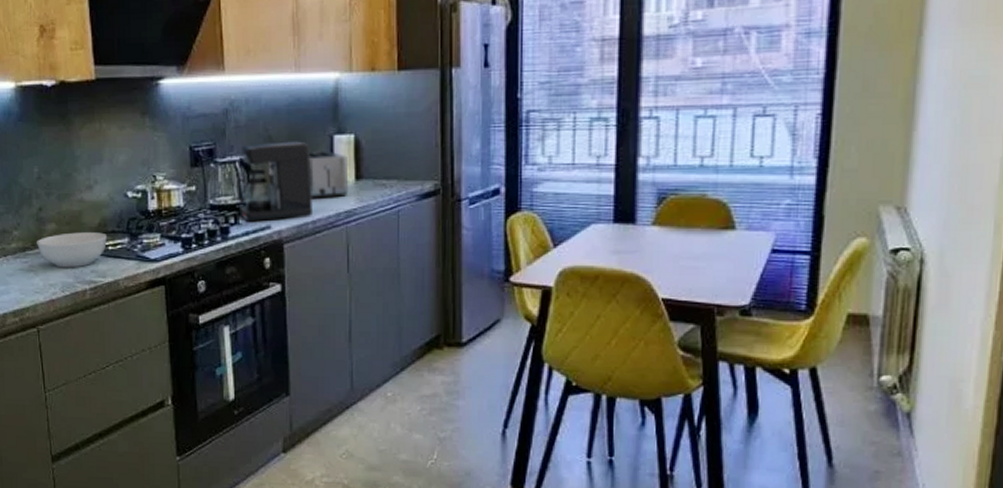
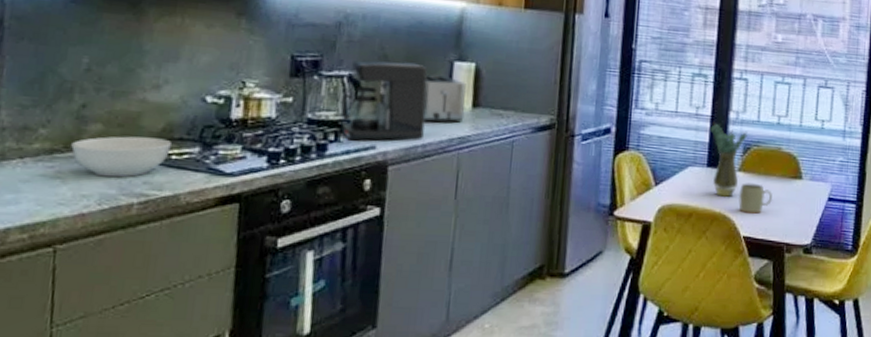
vase: none [614,170,662,257] -> present [709,121,748,198]
mug: none [653,238,698,272] -> present [738,183,773,214]

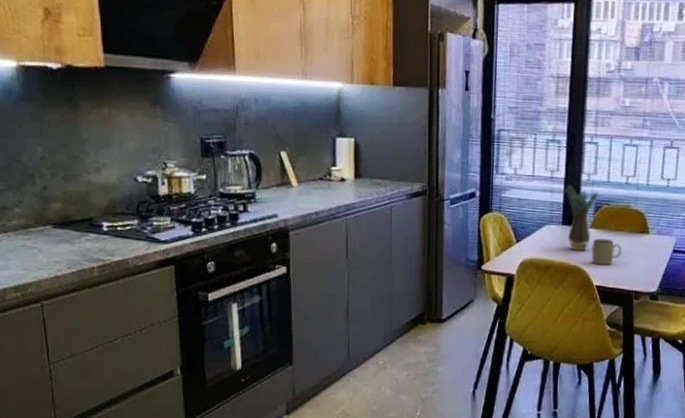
bowl: present [70,136,173,178] -> none [39,212,117,247]
coffee maker: present [340,60,428,141] -> none [244,139,317,211]
toaster: present [423,74,466,123] -> none [312,150,349,193]

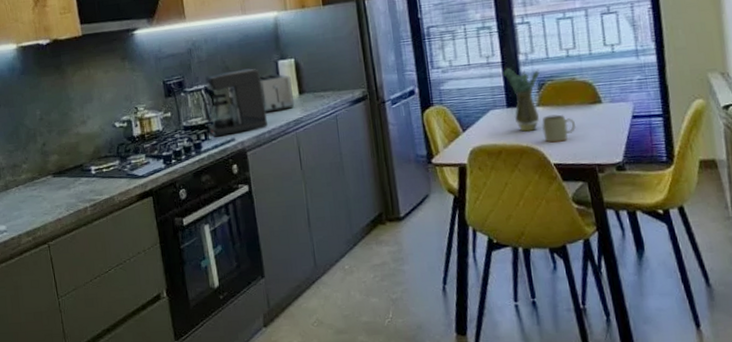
coffee maker: none [244,139,317,211] -> present [203,68,269,137]
toaster: none [312,150,349,193] -> present [259,73,295,113]

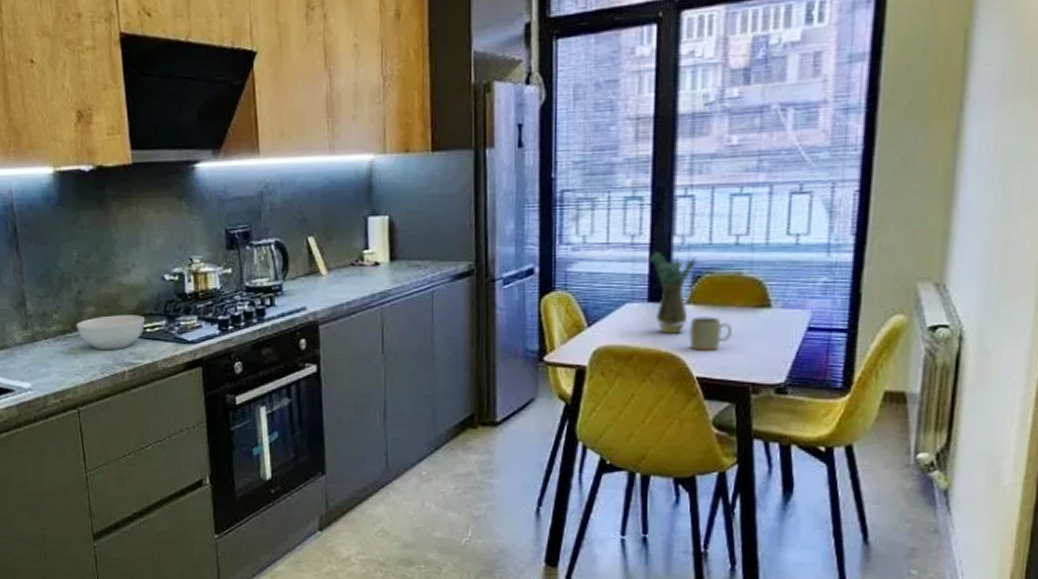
bowl: none [42,158,102,192] -> present [75,315,146,350]
coffee maker: present [203,68,269,137] -> none [271,223,349,304]
toaster: present [259,73,295,113] -> none [342,232,383,280]

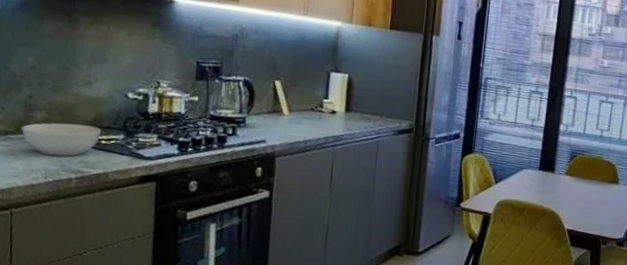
vase: present [648,249,697,335] -> none [542,132,575,197]
mug: present [687,316,733,351] -> none [564,185,593,211]

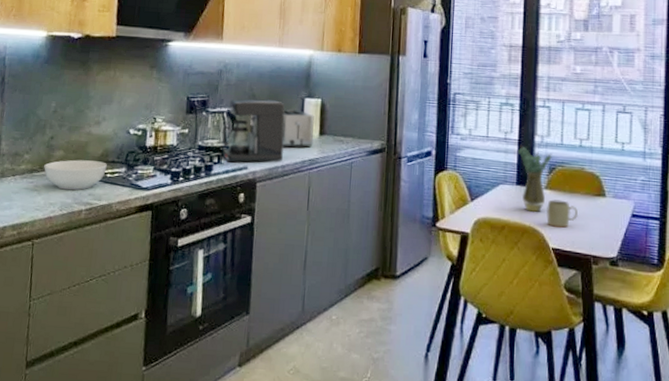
coffee maker: none [237,68,309,137] -> present [221,99,285,163]
toaster: none [305,82,340,124] -> present [282,109,314,148]
vase: none [542,132,575,197] -> present [517,144,552,213]
mug: none [564,185,593,211] -> present [545,199,579,228]

